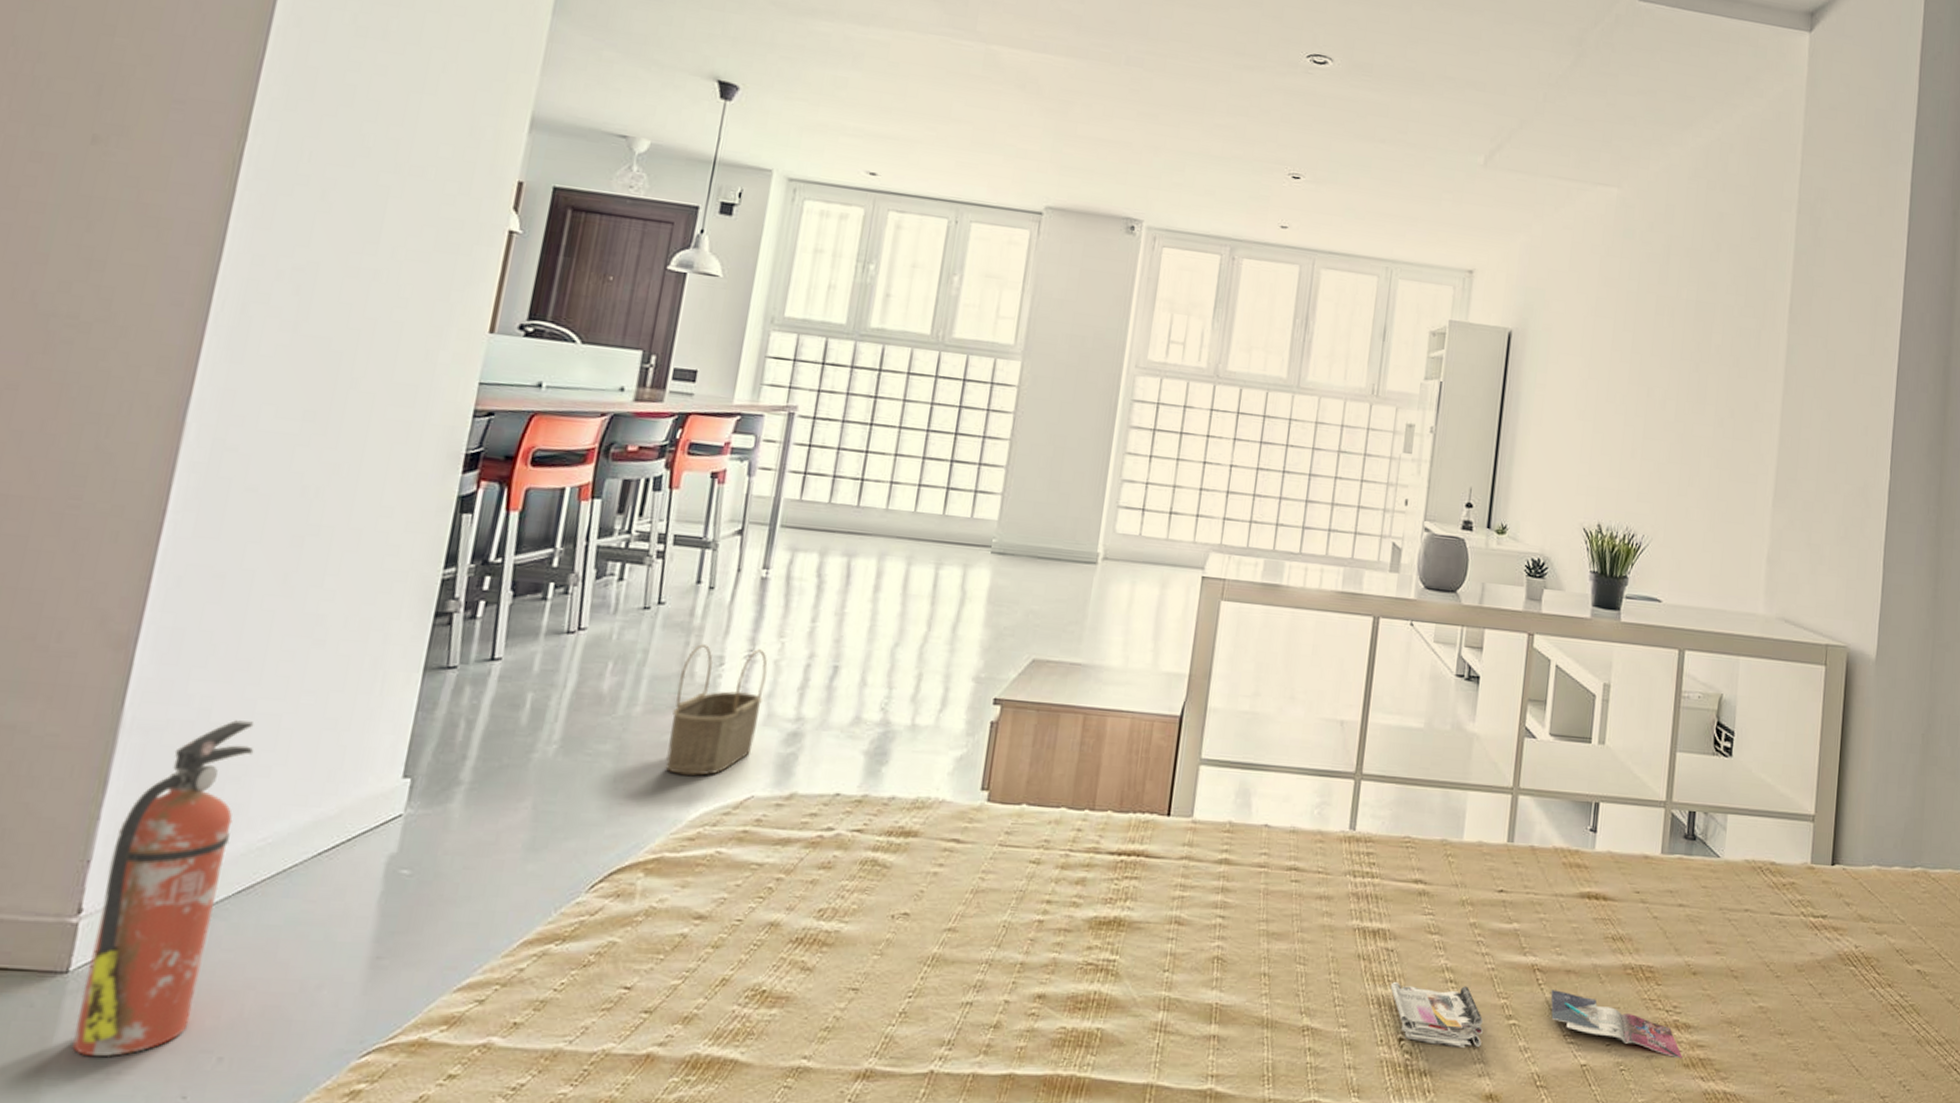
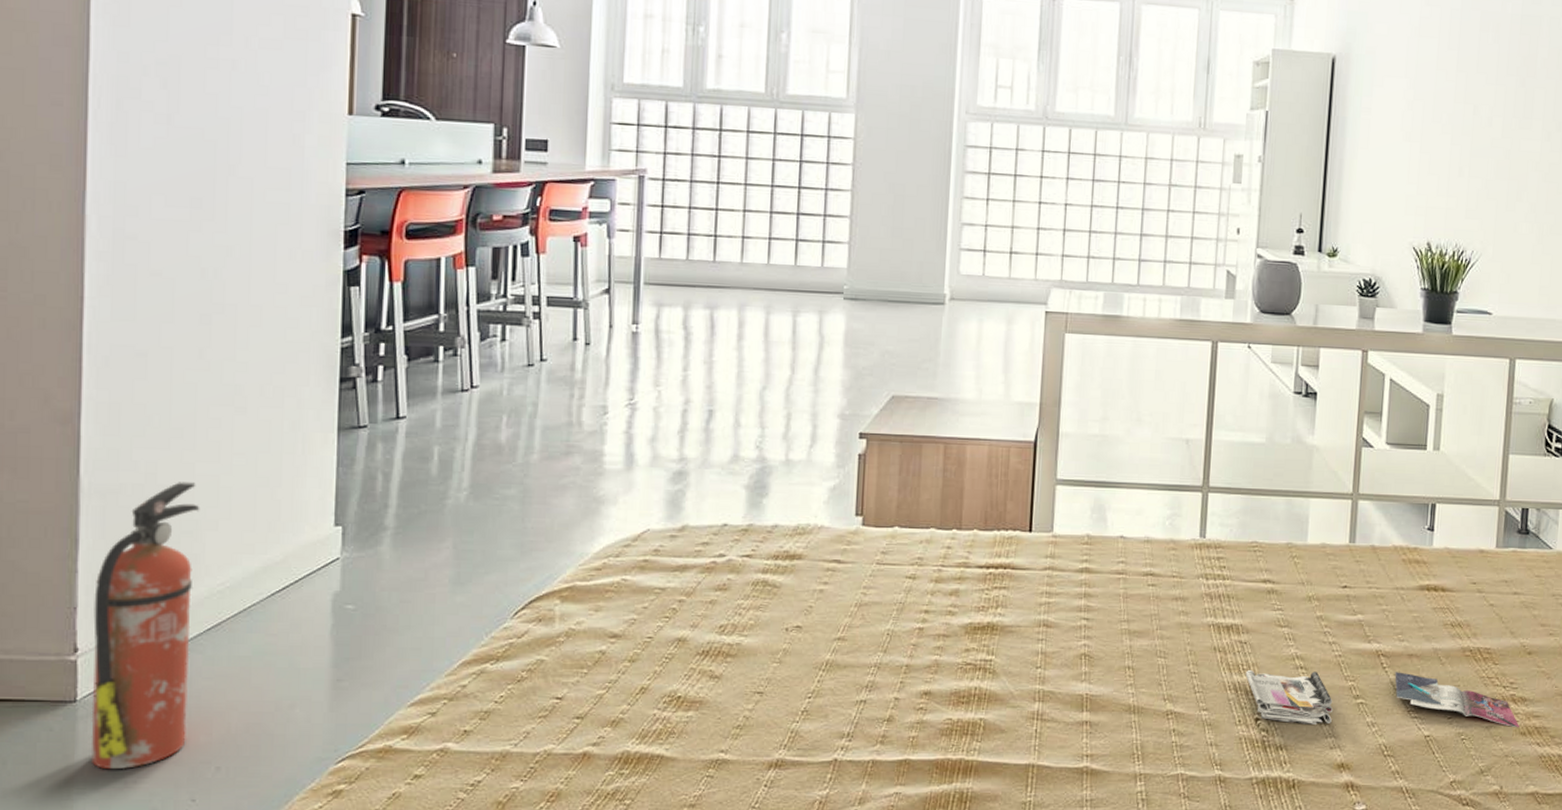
wicker basket: present [665,644,768,776] -> none [566,396,648,514]

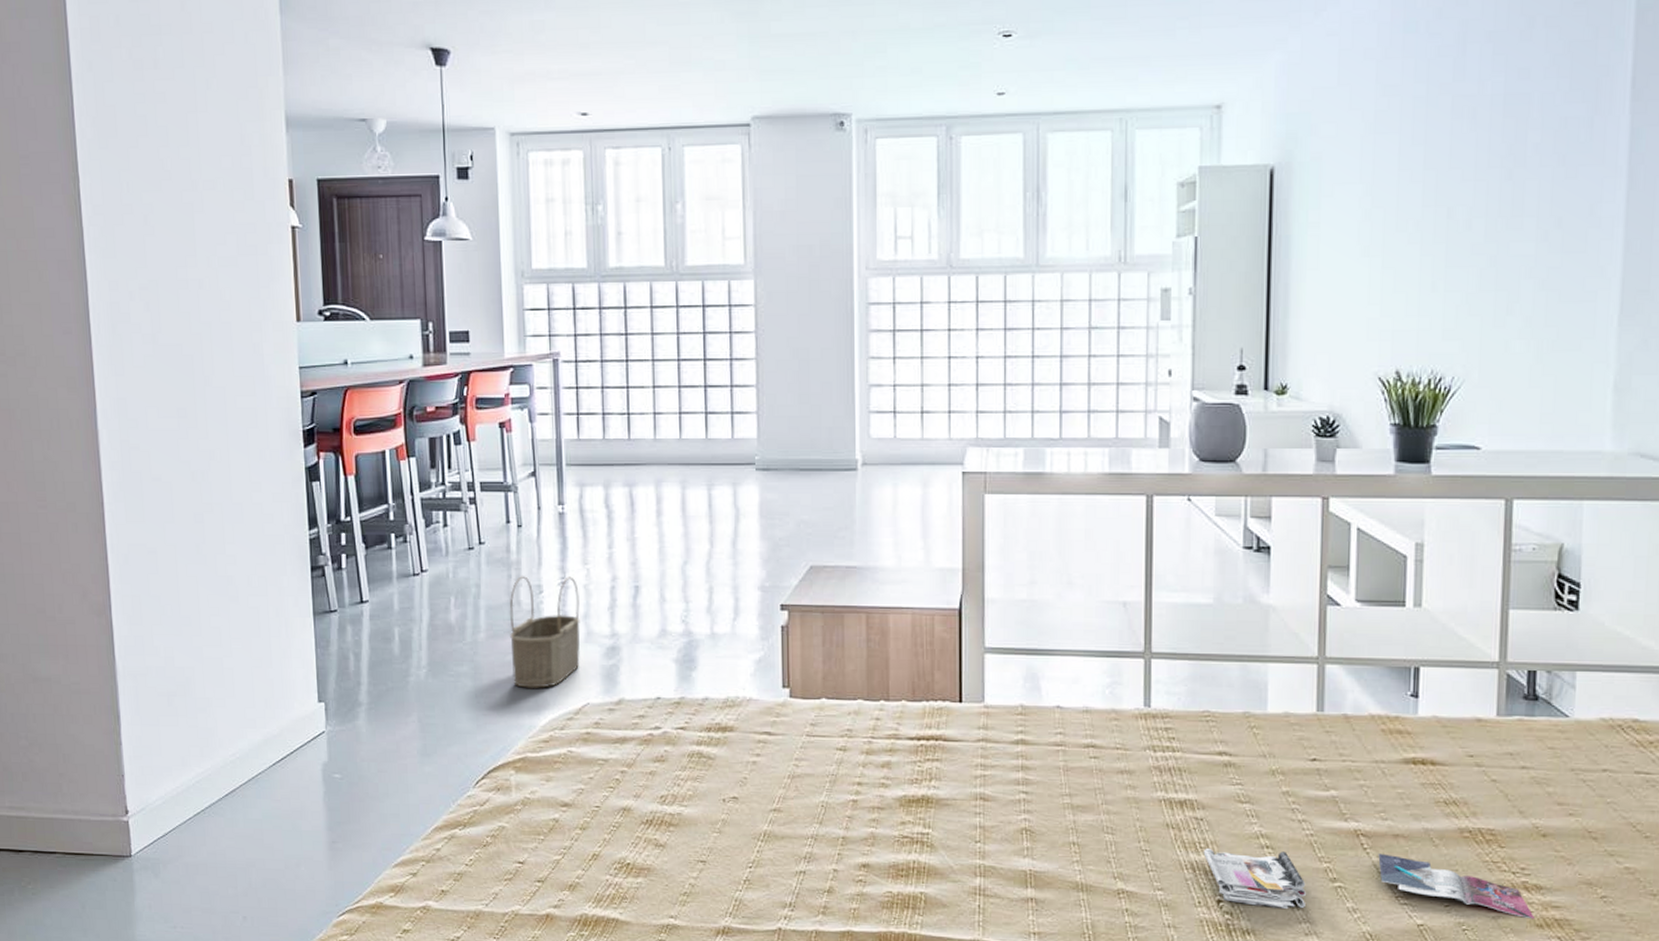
fire extinguisher: present [91,482,200,769] -> none [136,664,218,916]
wicker basket: none [566,396,648,514] -> present [509,576,580,689]

